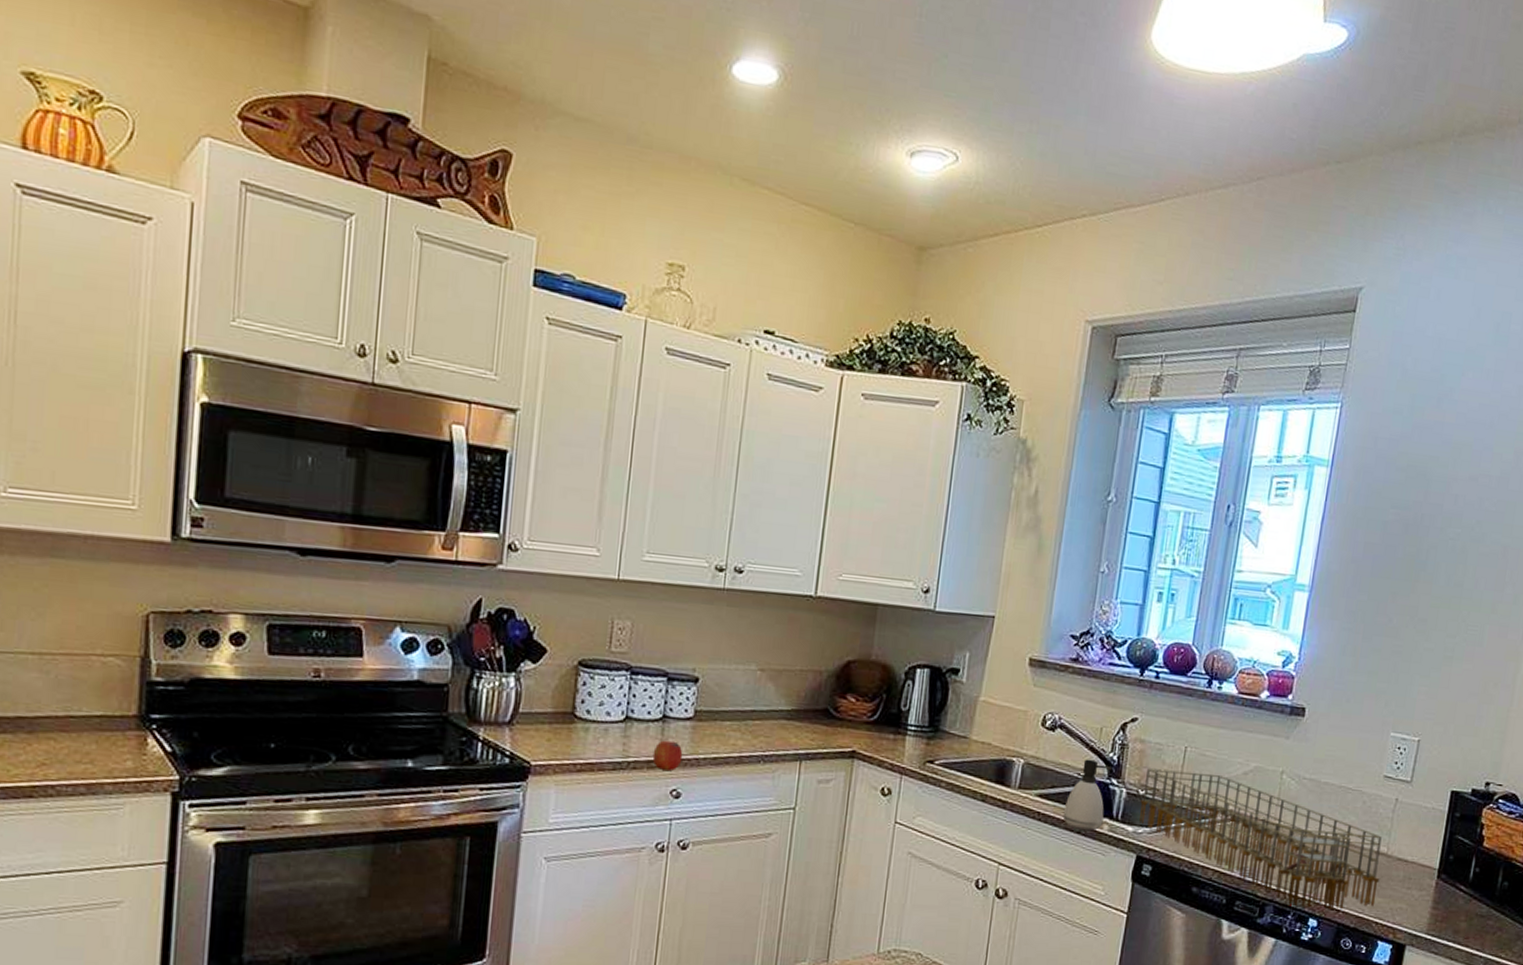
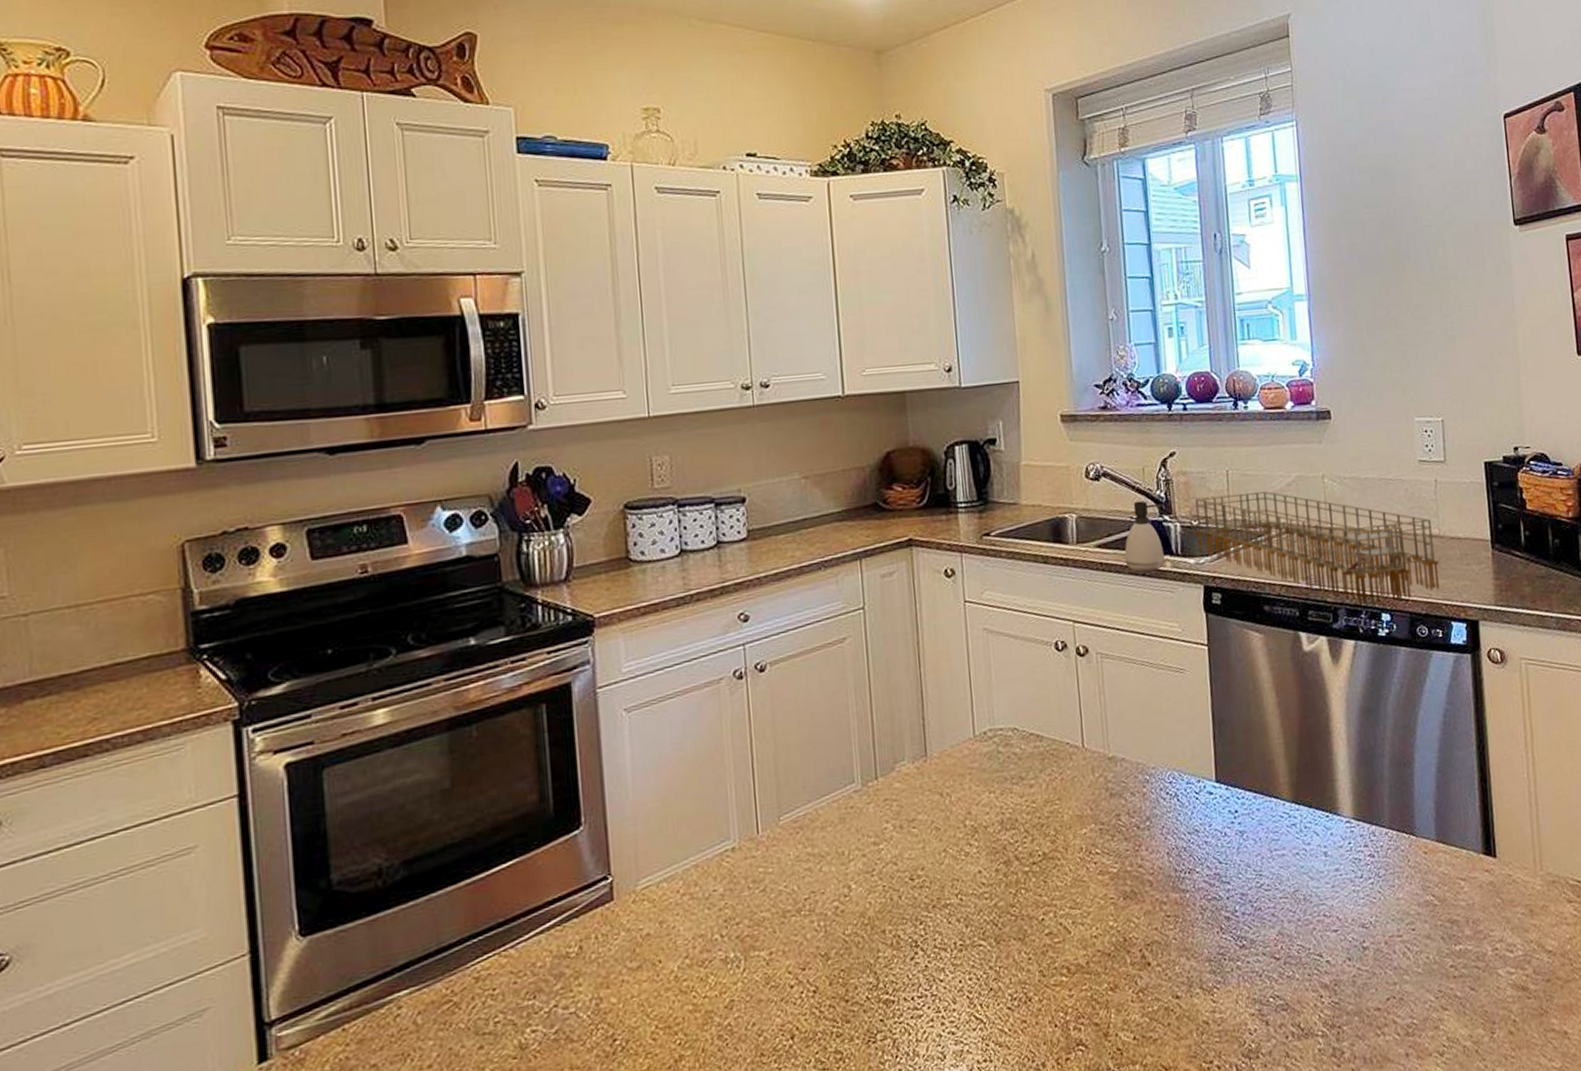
fruit: present [652,740,683,771] -> none [713,565,744,596]

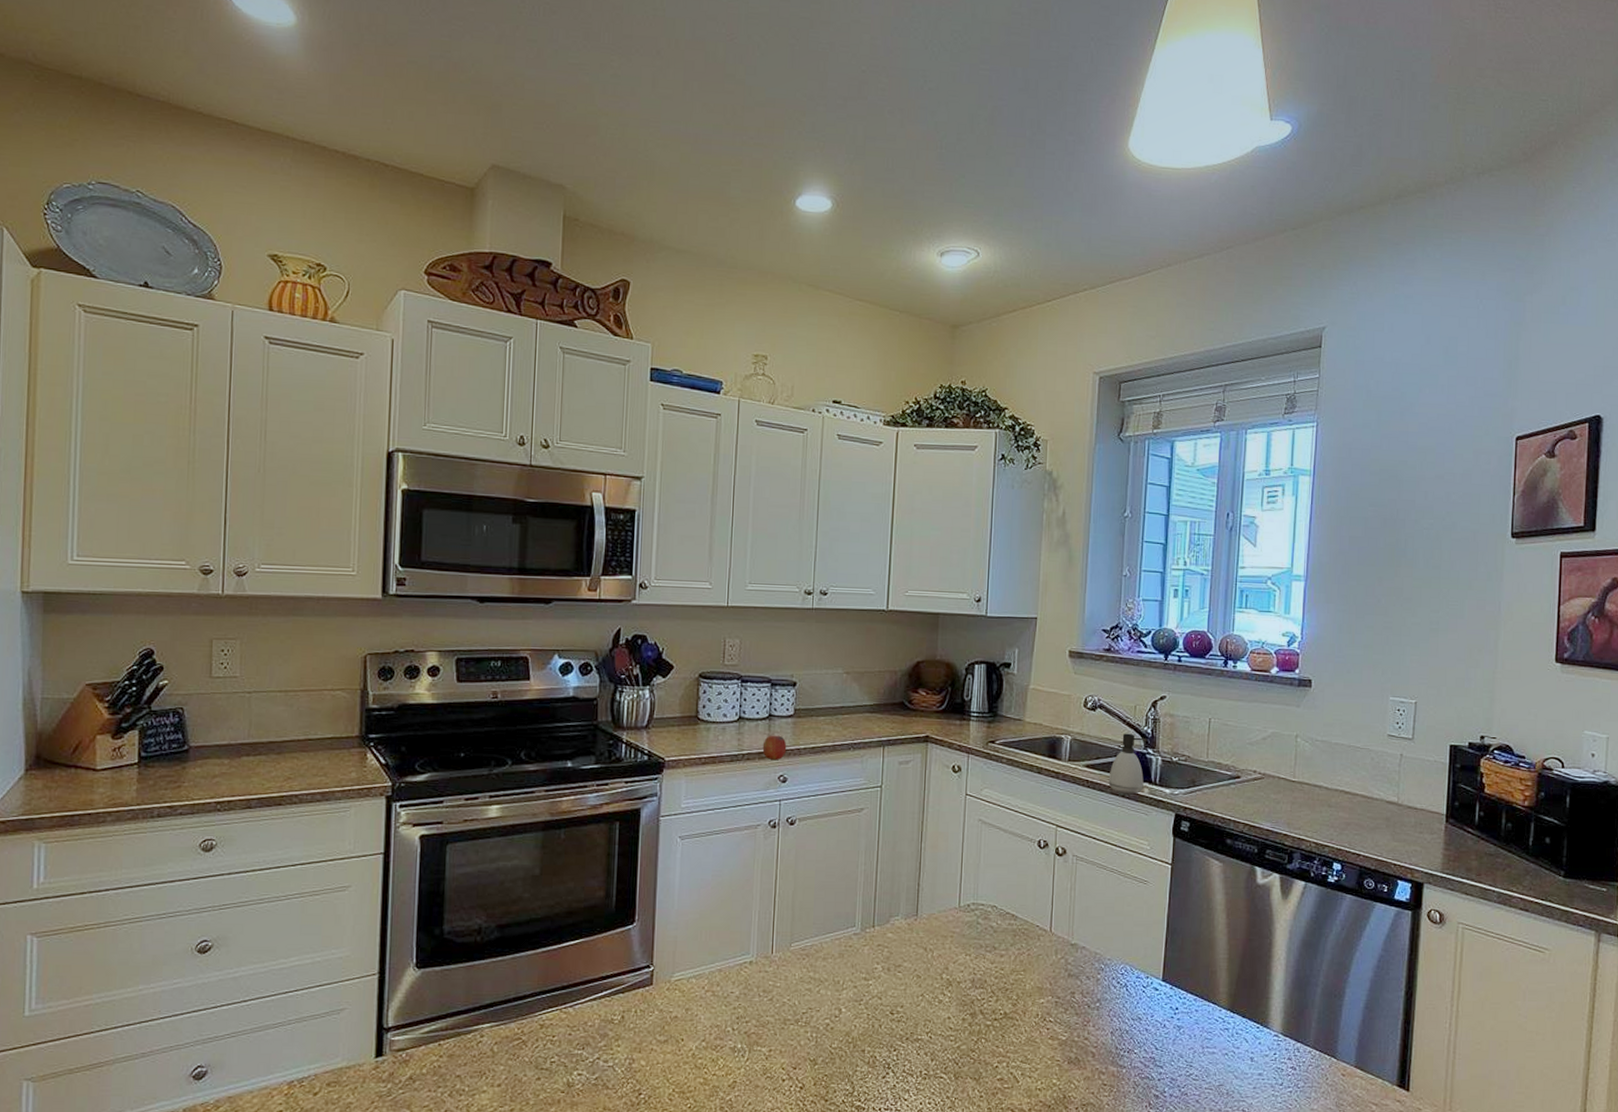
fruit: none [713,565,744,596] -> present [762,735,787,760]
dish rack: present [1195,491,1439,605] -> none [1174,738,1394,855]

